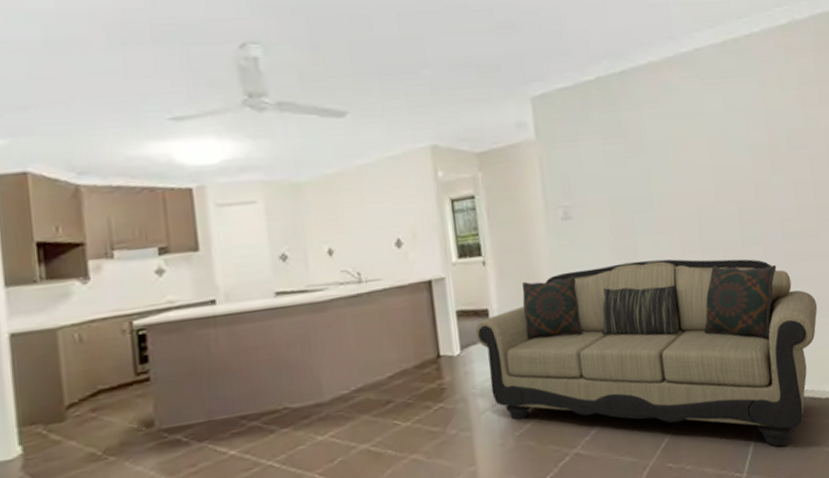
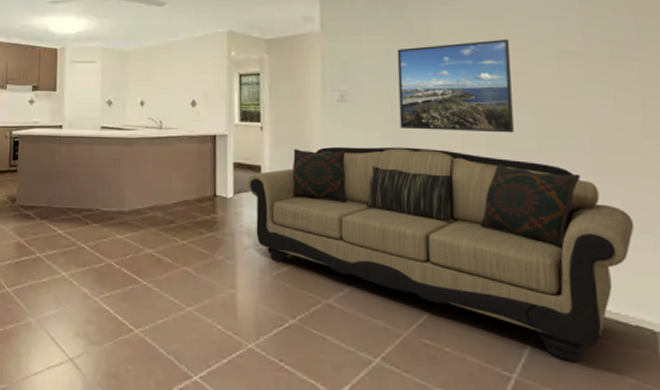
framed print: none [614,135,723,242] -> present [397,39,514,133]

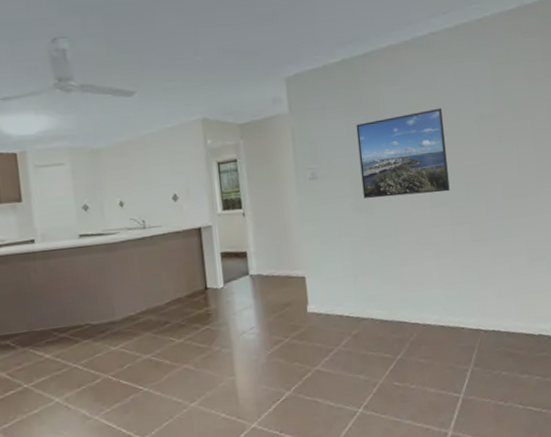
sofa: present [247,146,635,361] -> none [235,213,534,373]

